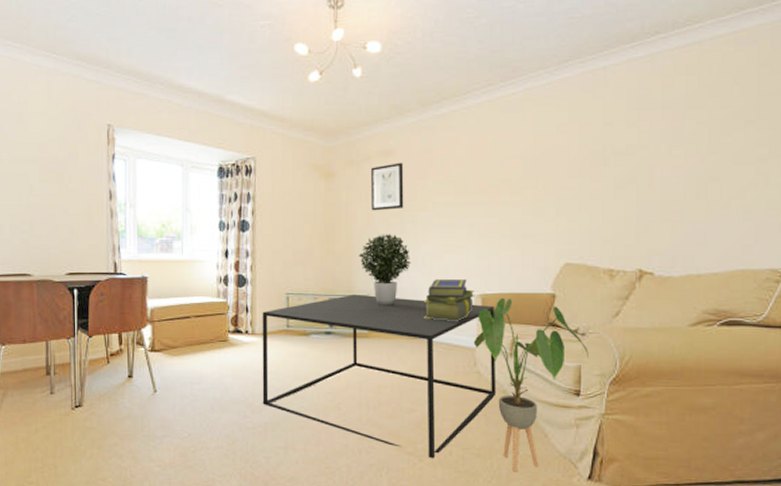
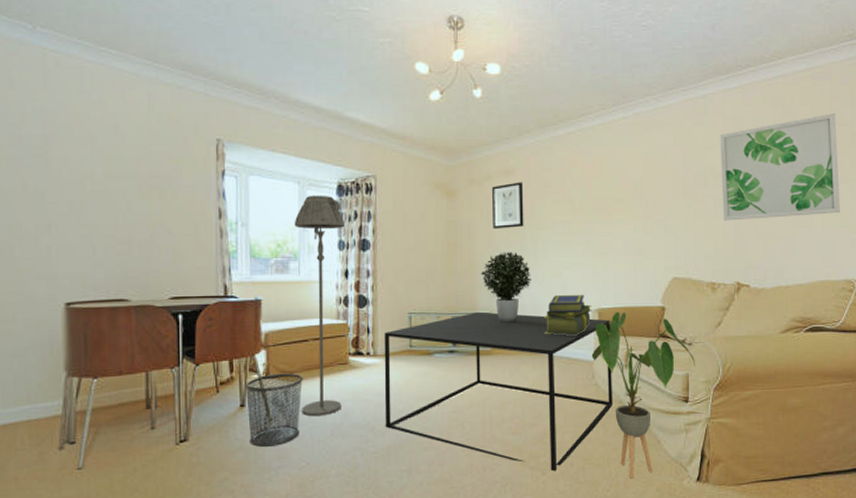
waste bin: none [132,347,186,416] -> present [245,373,304,447]
floor lamp: none [177,177,226,390] -> present [294,195,346,417]
wall art: none [622,82,767,203] -> present [719,113,840,221]

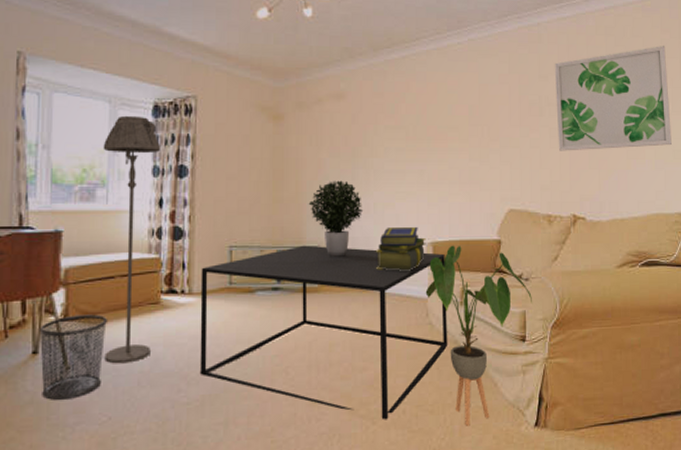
wall art: present [492,182,524,229] -> none [322,106,356,156]

